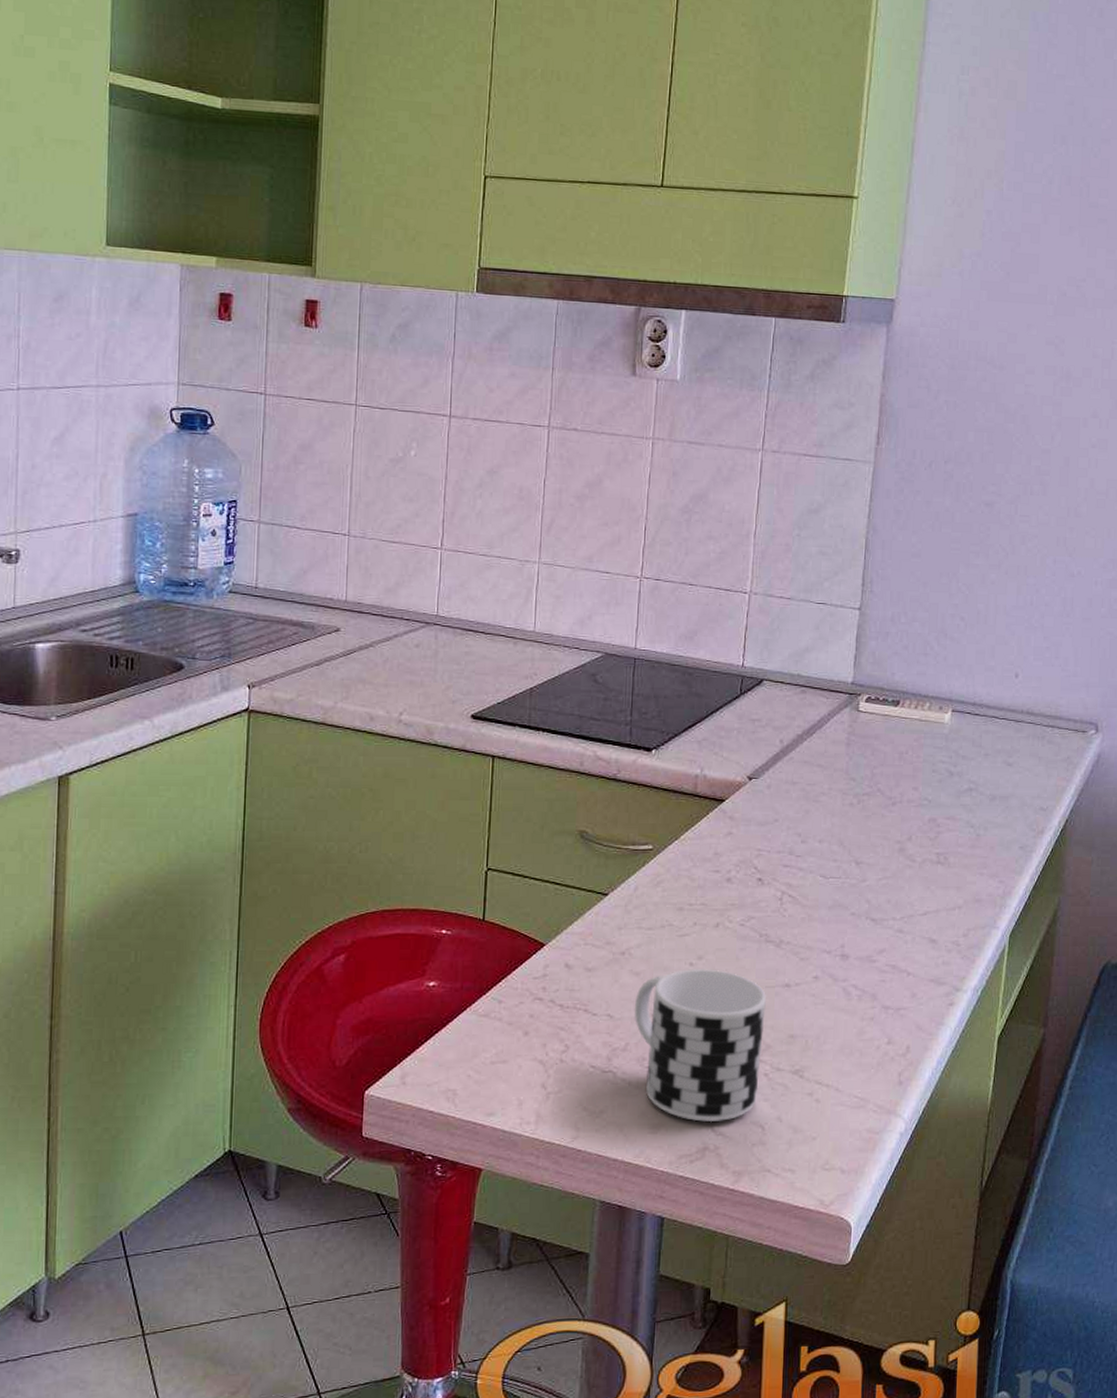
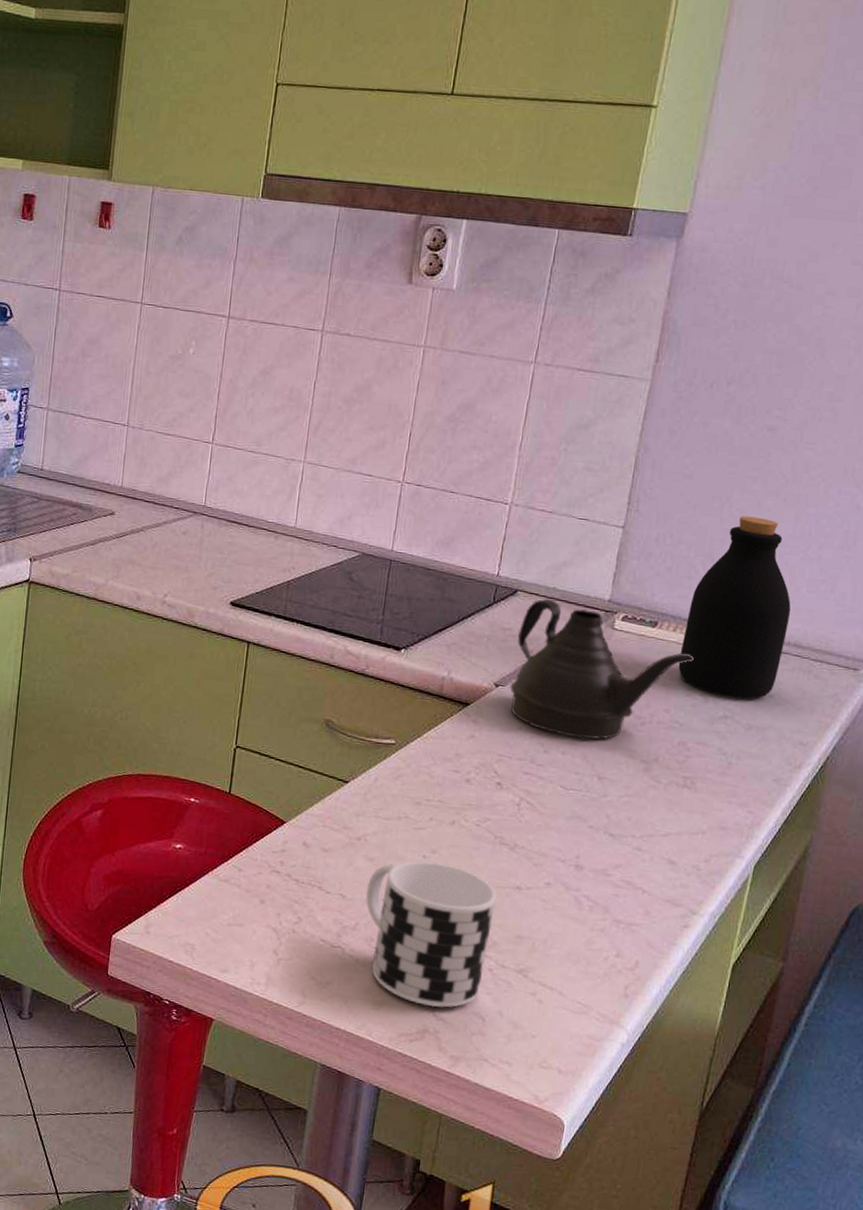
teapot: none [763,686,936,825] -> present [510,598,694,740]
bottle: none [922,590,1022,770] -> present [678,516,791,699]

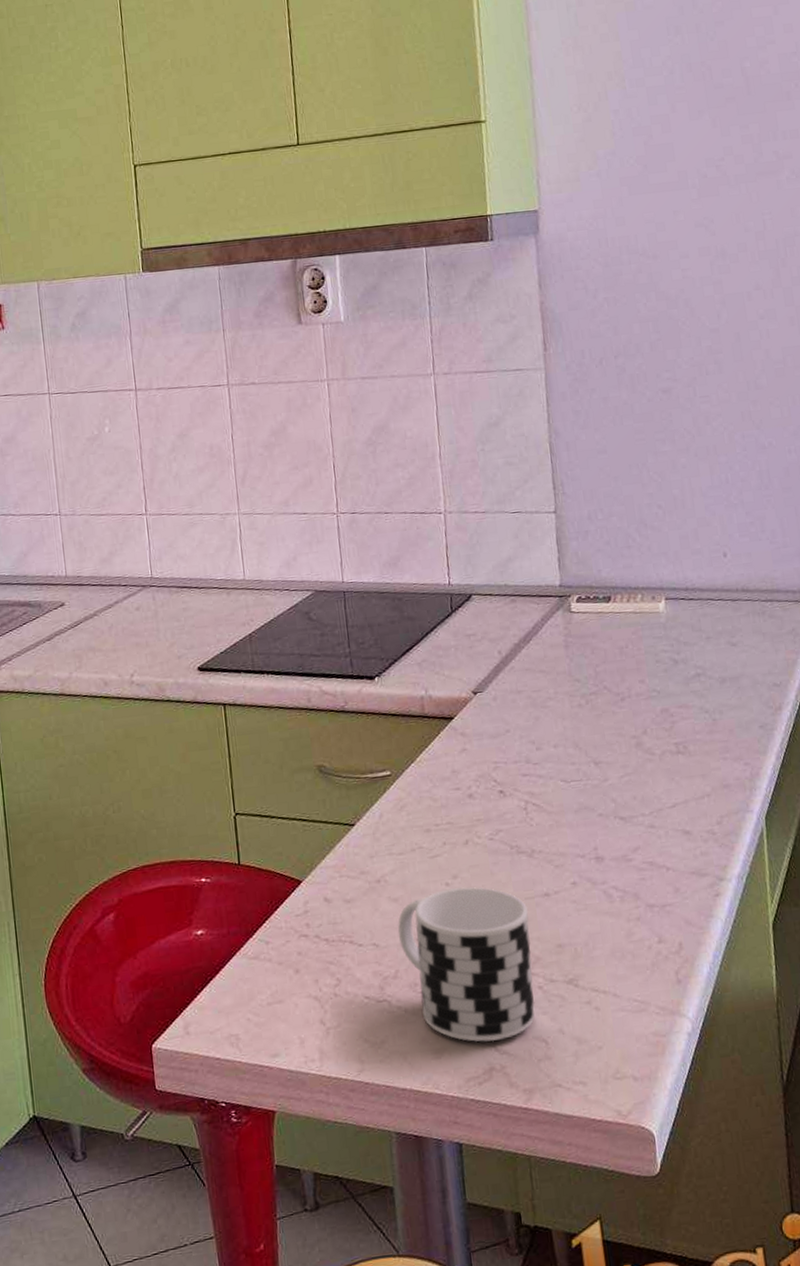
teapot: present [510,598,694,740] -> none [482,596,653,729]
bottle: present [678,516,791,699] -> none [636,475,735,655]

